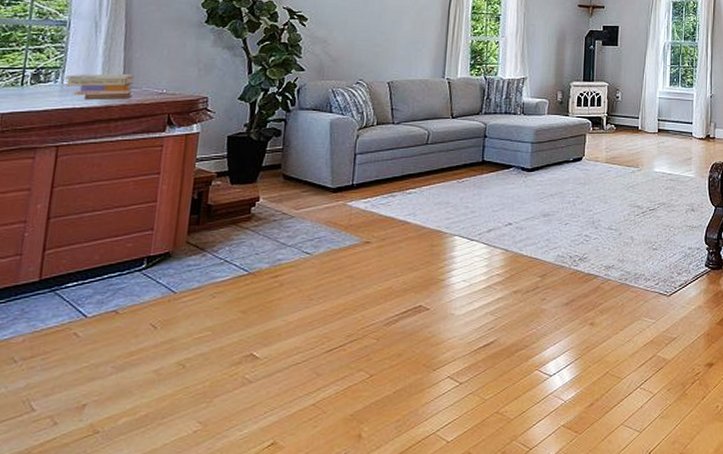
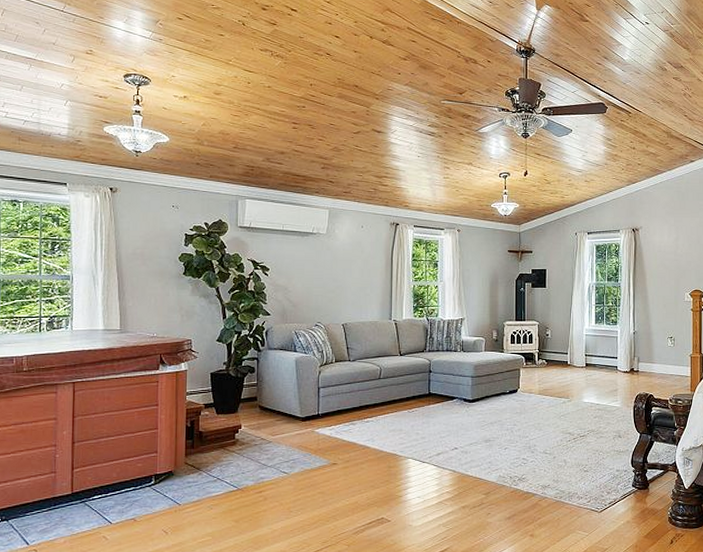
books: present [64,73,135,100] -> none [73,320,130,344]

